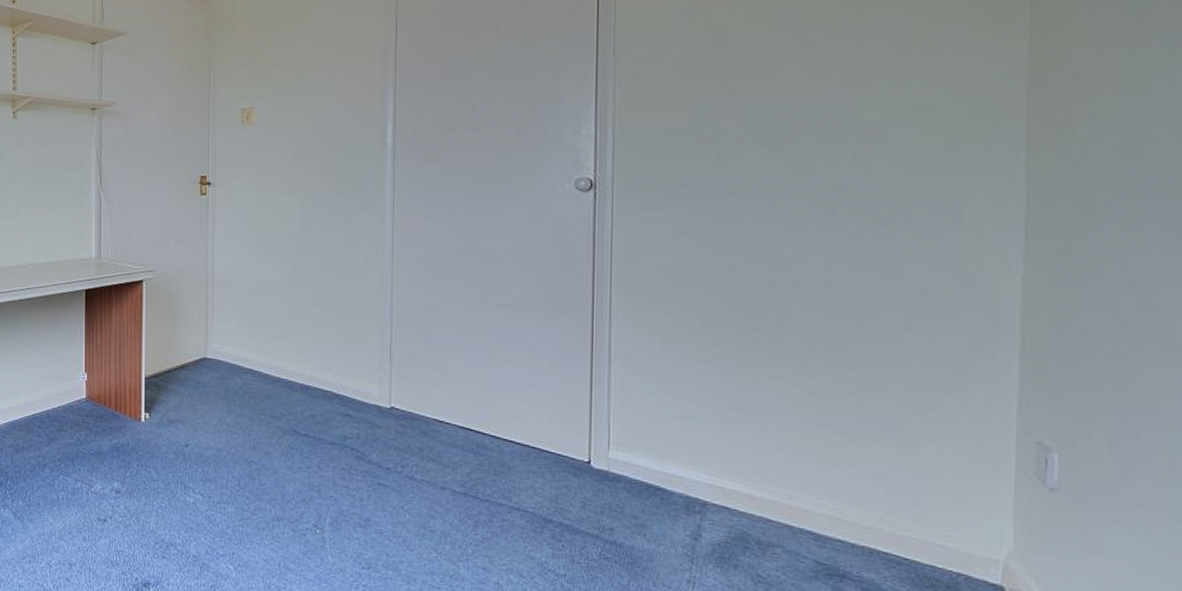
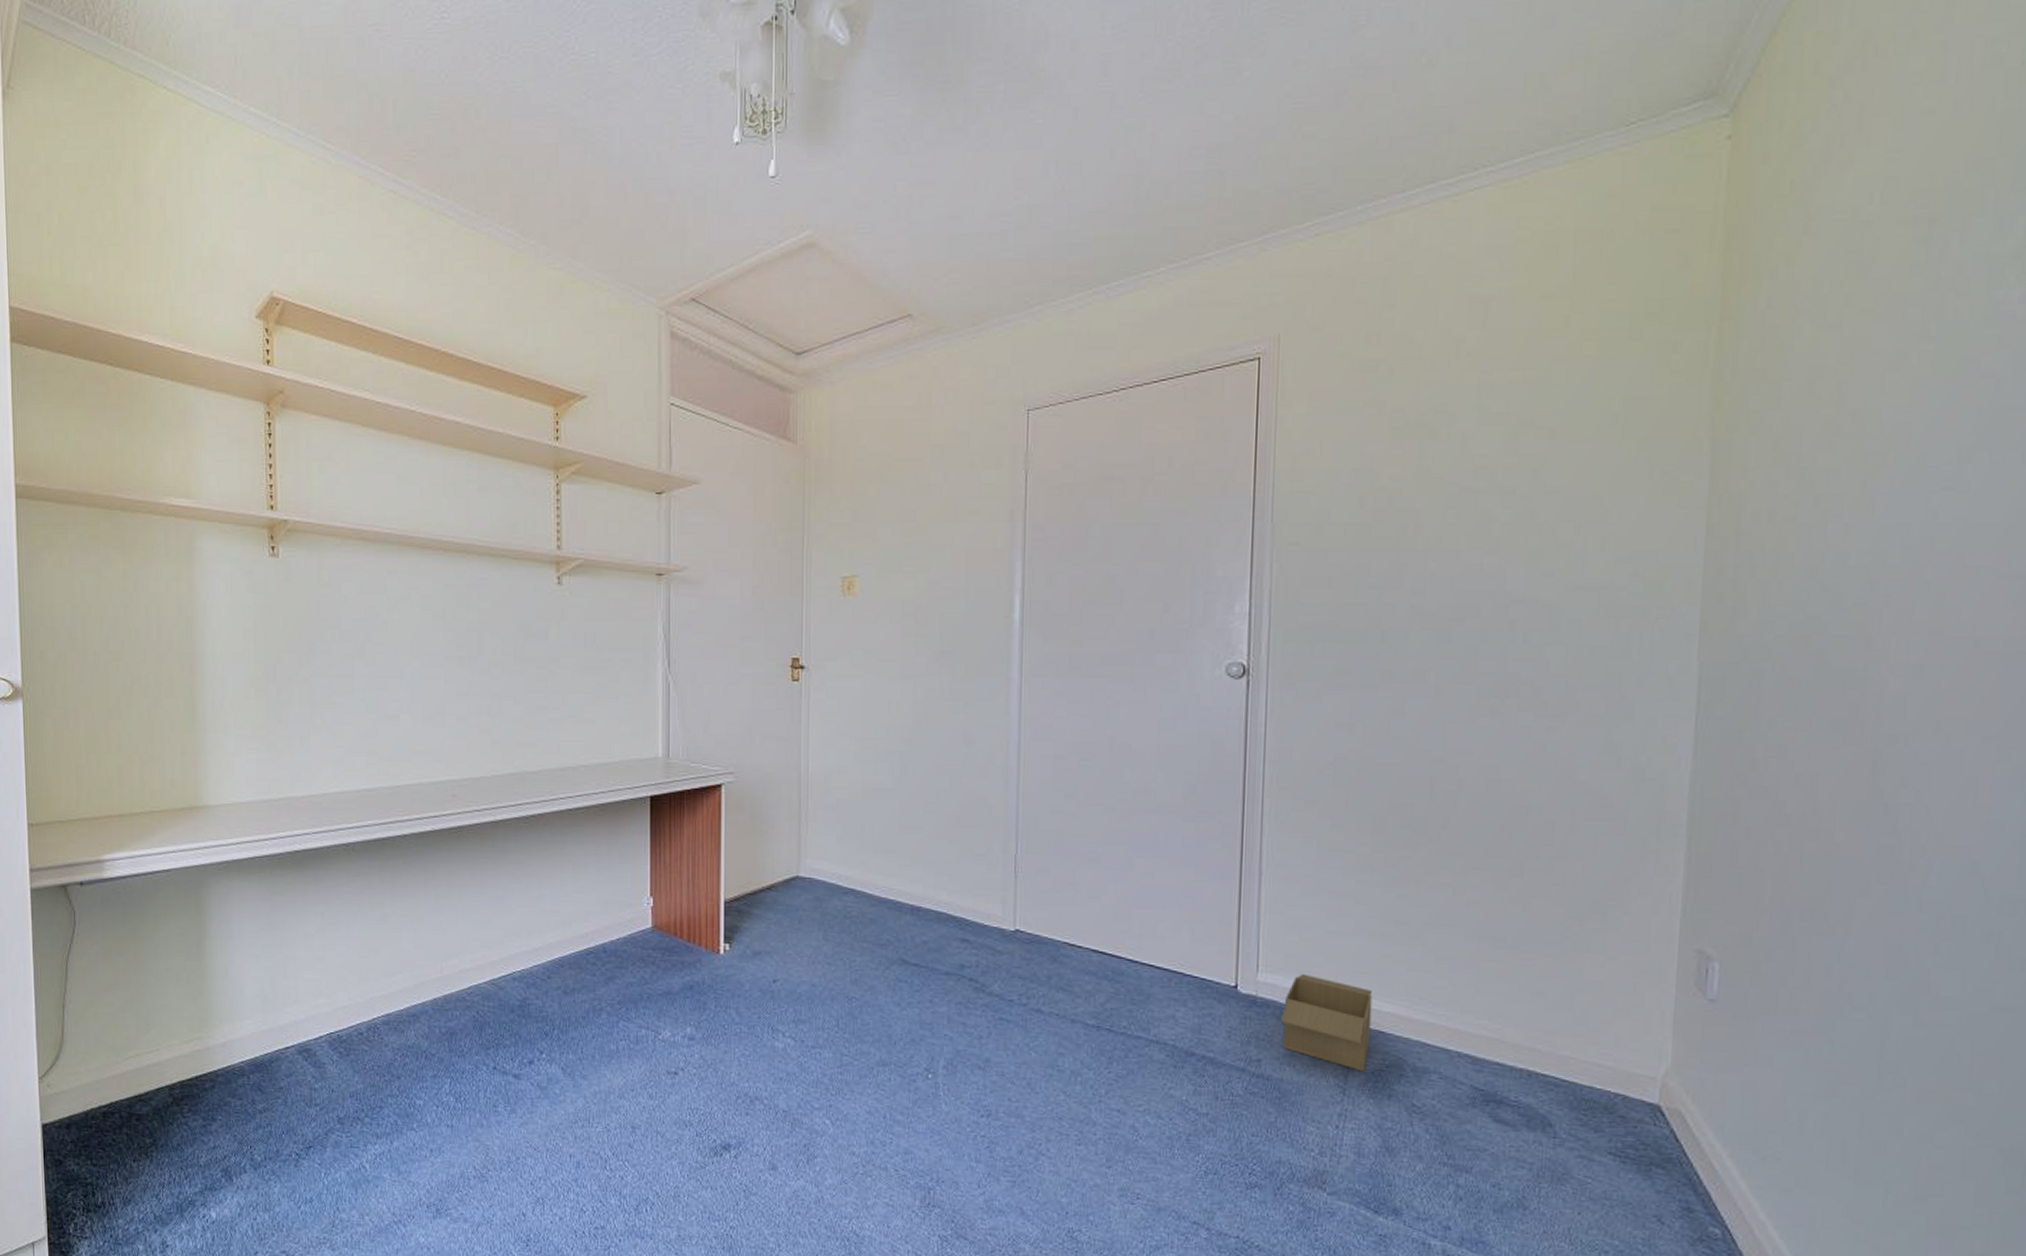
cardboard box: none [632,452,717,543] -> present [1281,973,1373,1072]

